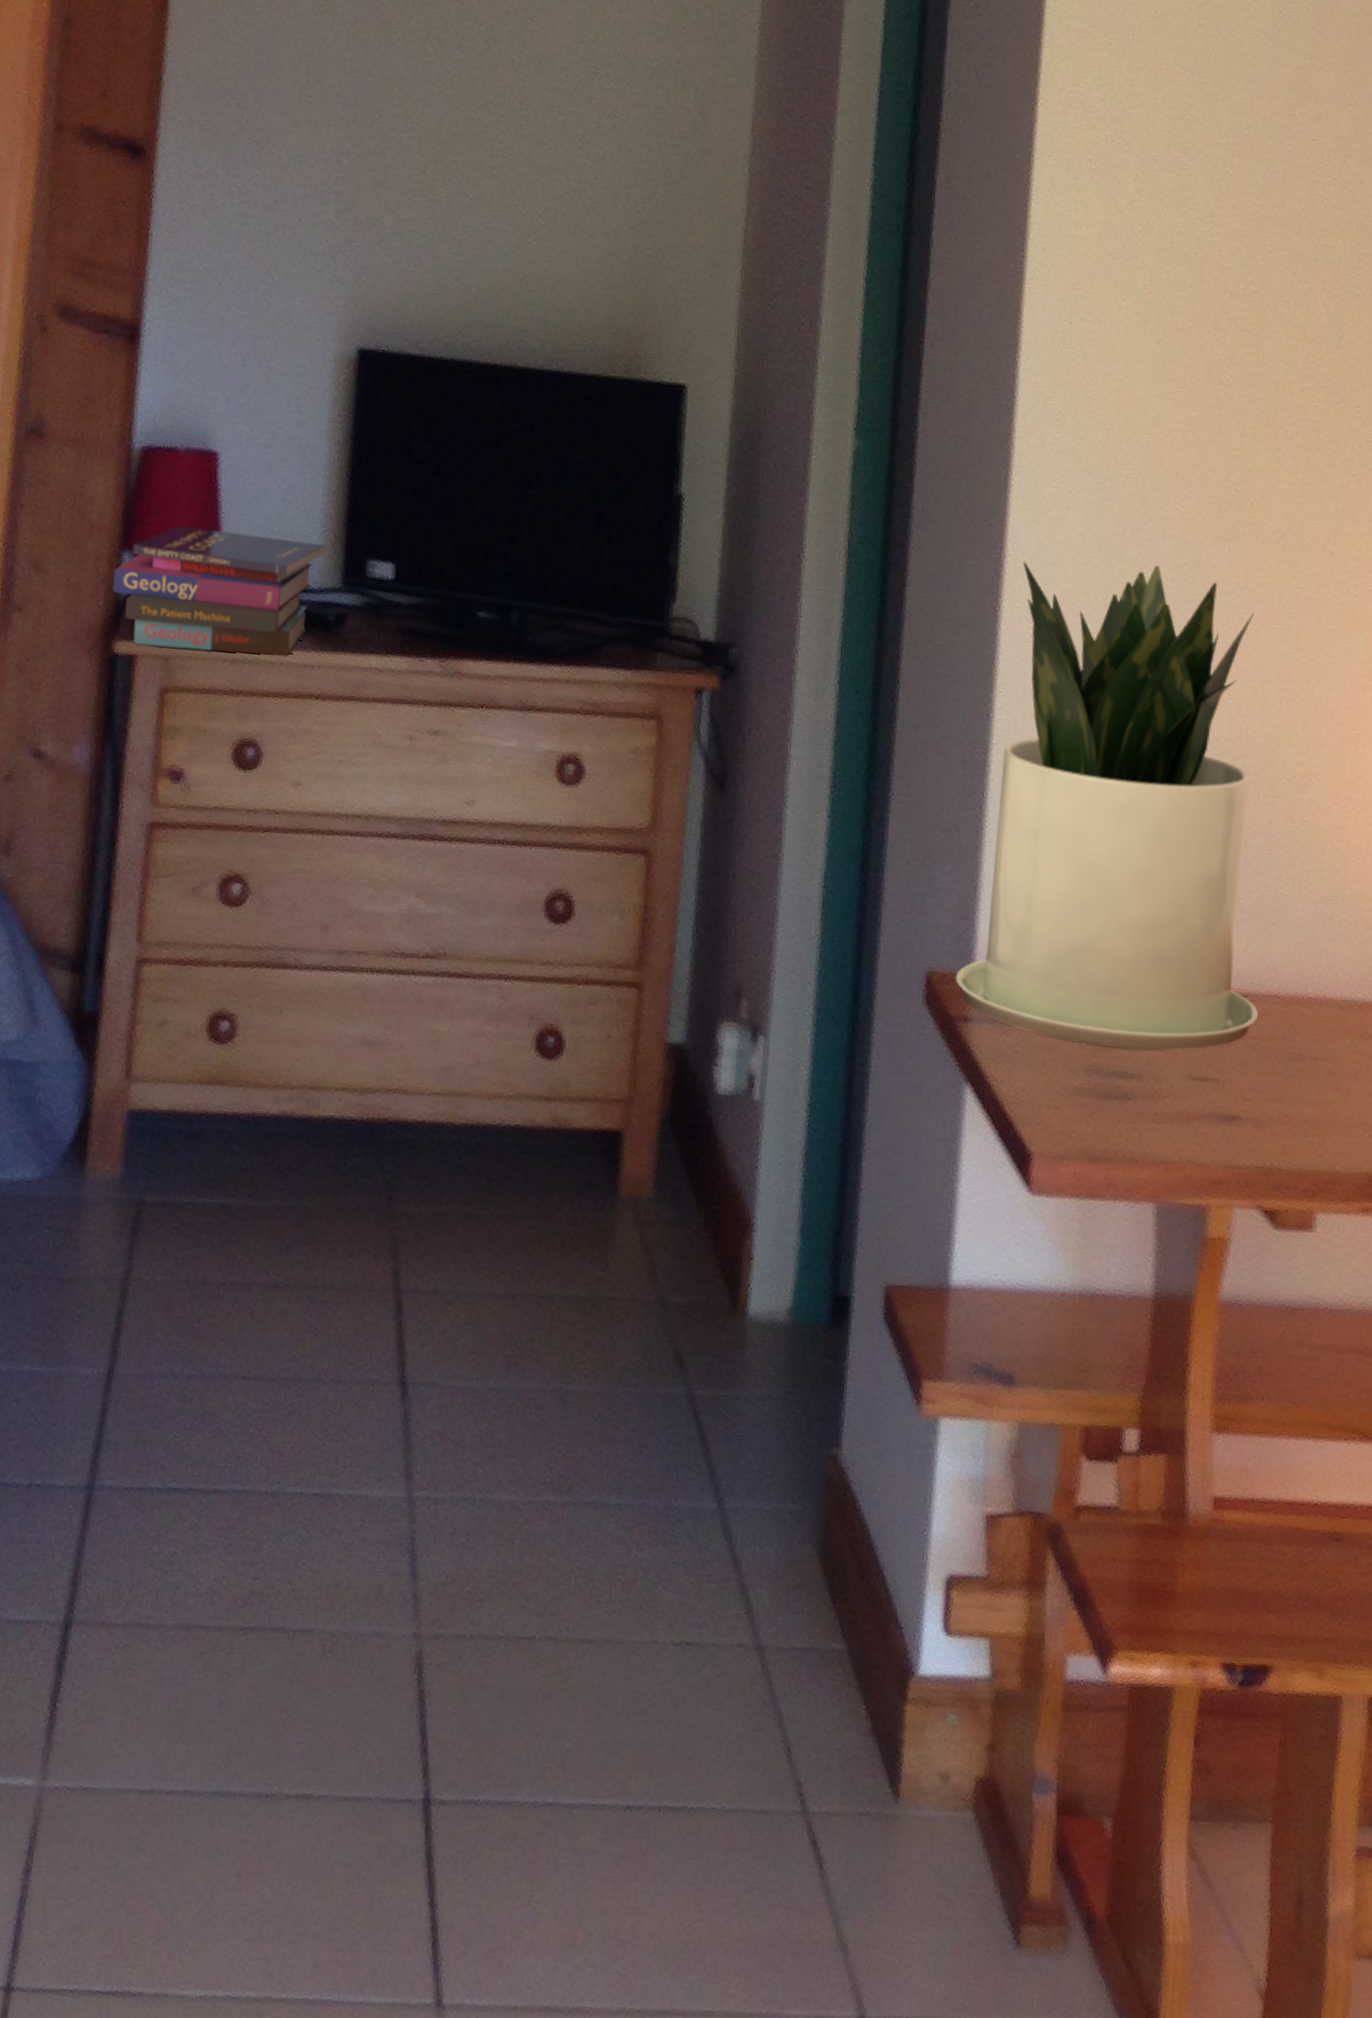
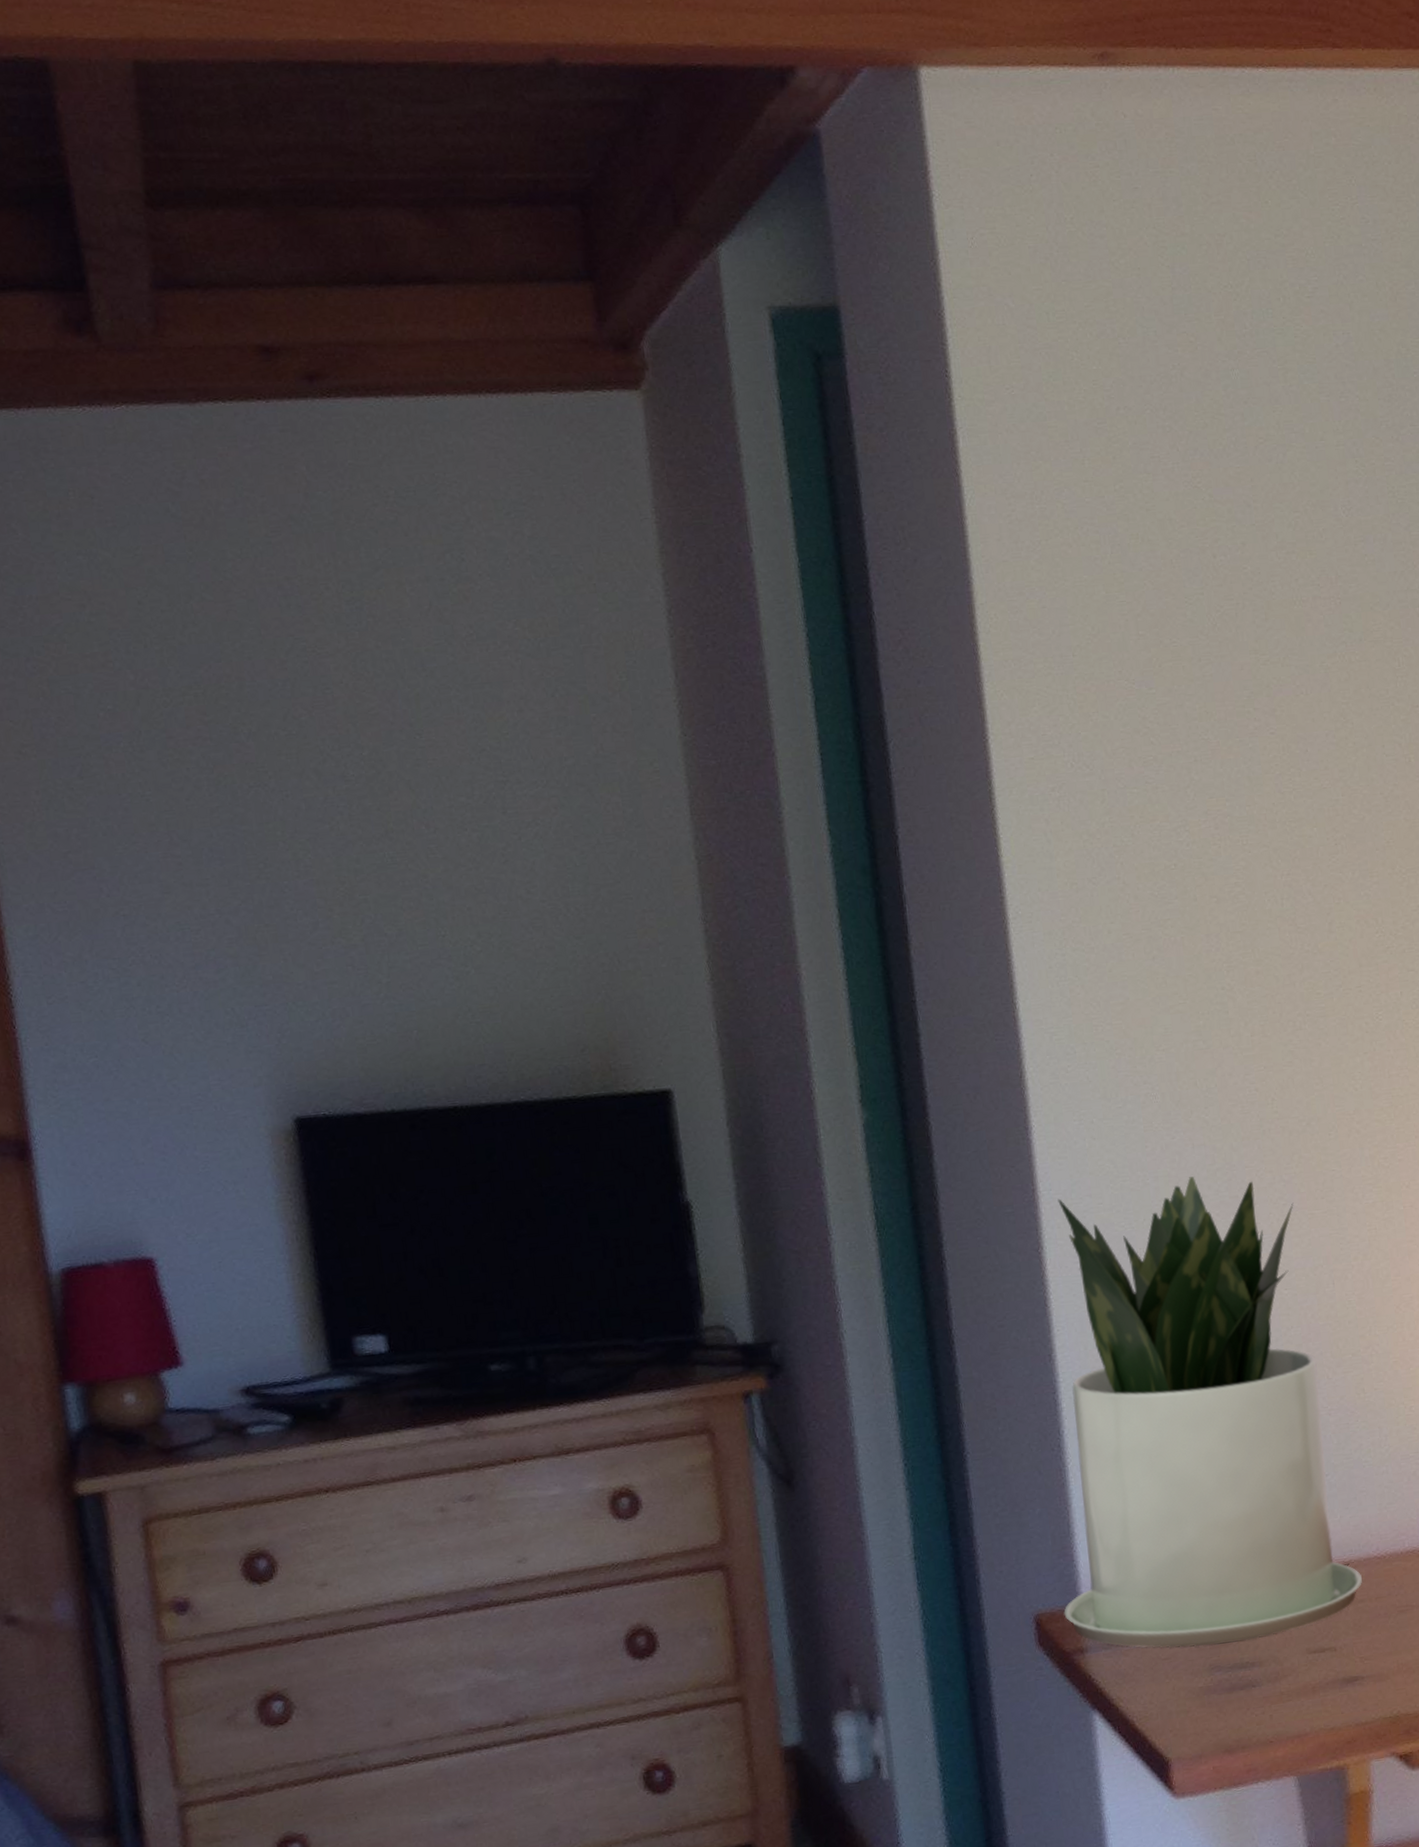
books: present [112,525,326,658] -> none [58,1331,303,1481]

